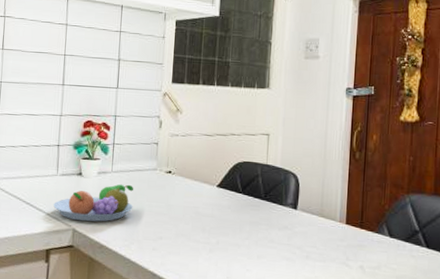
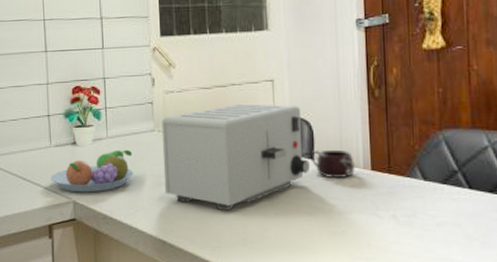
toaster: none [160,152,294,249] -> present [161,103,311,210]
mug: none [294,202,332,229] -> present [310,149,355,178]

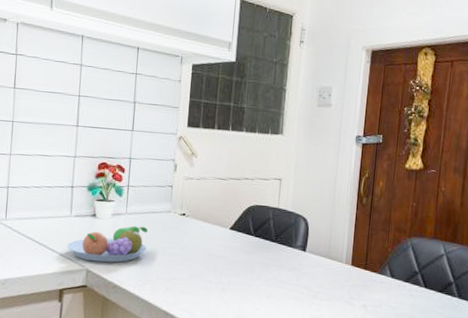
toaster: present [161,103,311,210] -> none [173,196,303,289]
mug: present [310,149,355,178] -> none [303,244,339,270]

